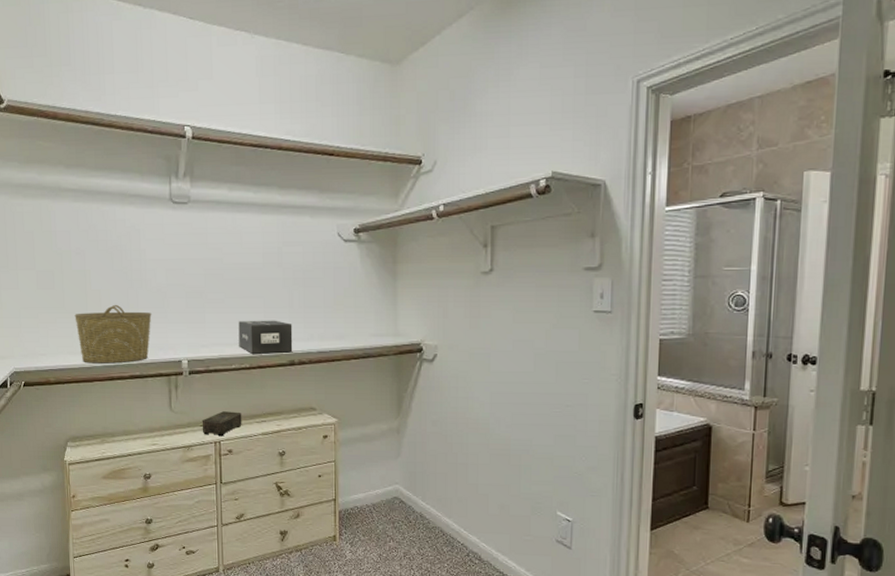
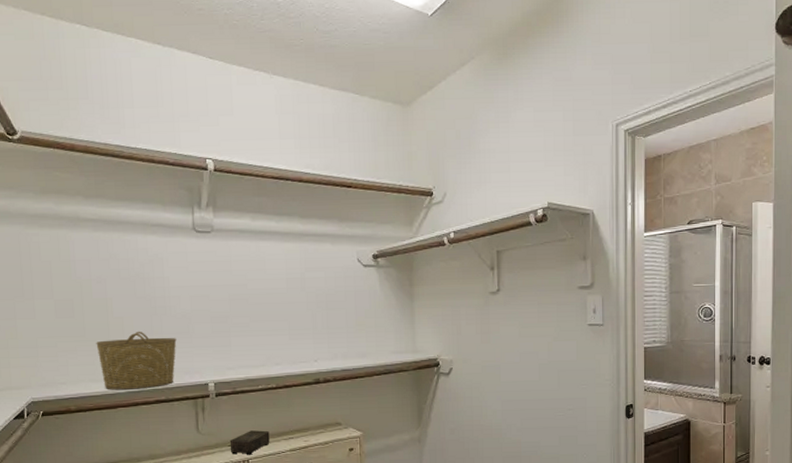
box: present [238,320,293,354] -> none [264,341,318,374]

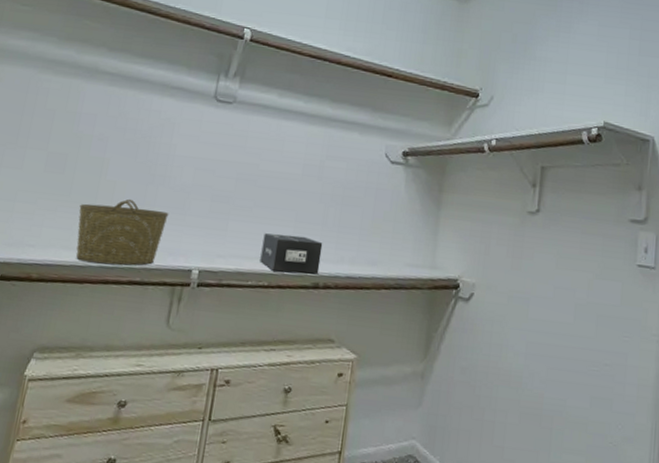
decorative box: present [229,430,270,455] -> none [200,333,249,364]
box: none [264,341,318,374] -> present [260,233,323,275]

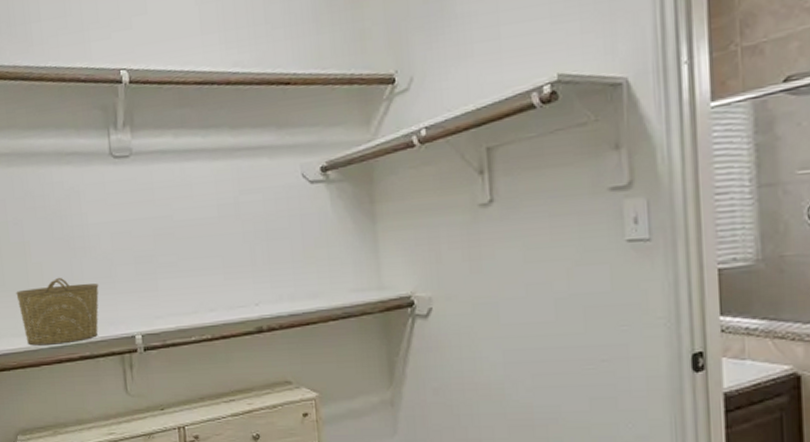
box: present [260,233,323,275] -> none [195,281,260,323]

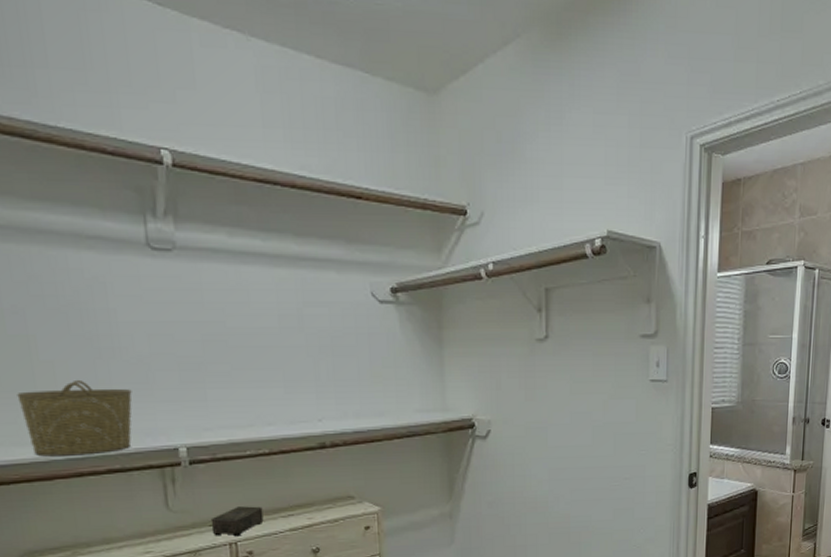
decorative box: none [162,391,208,421] -> present [210,506,264,537]

